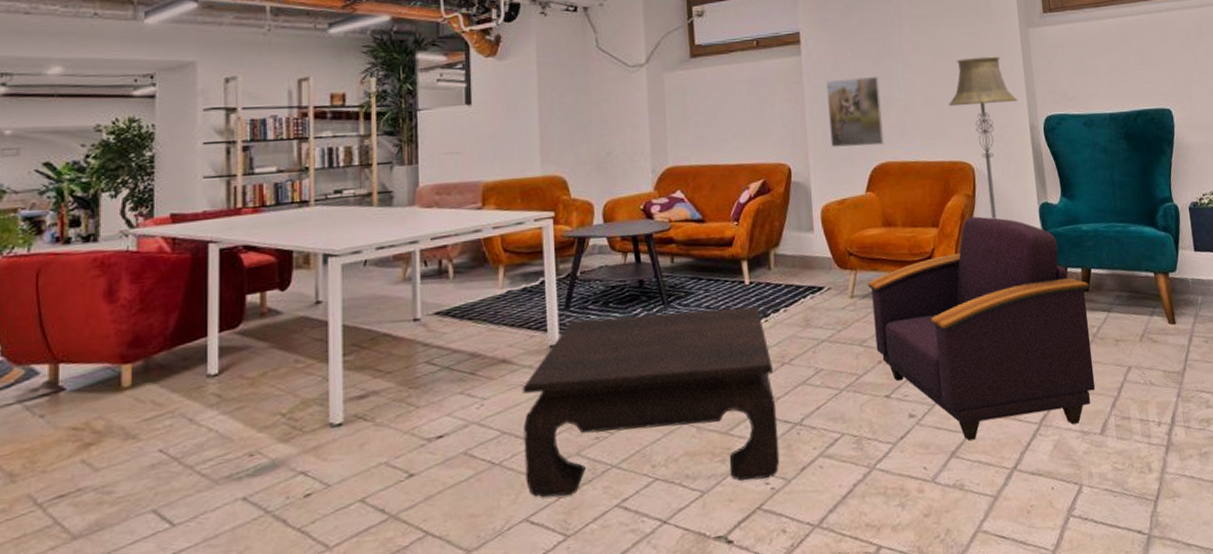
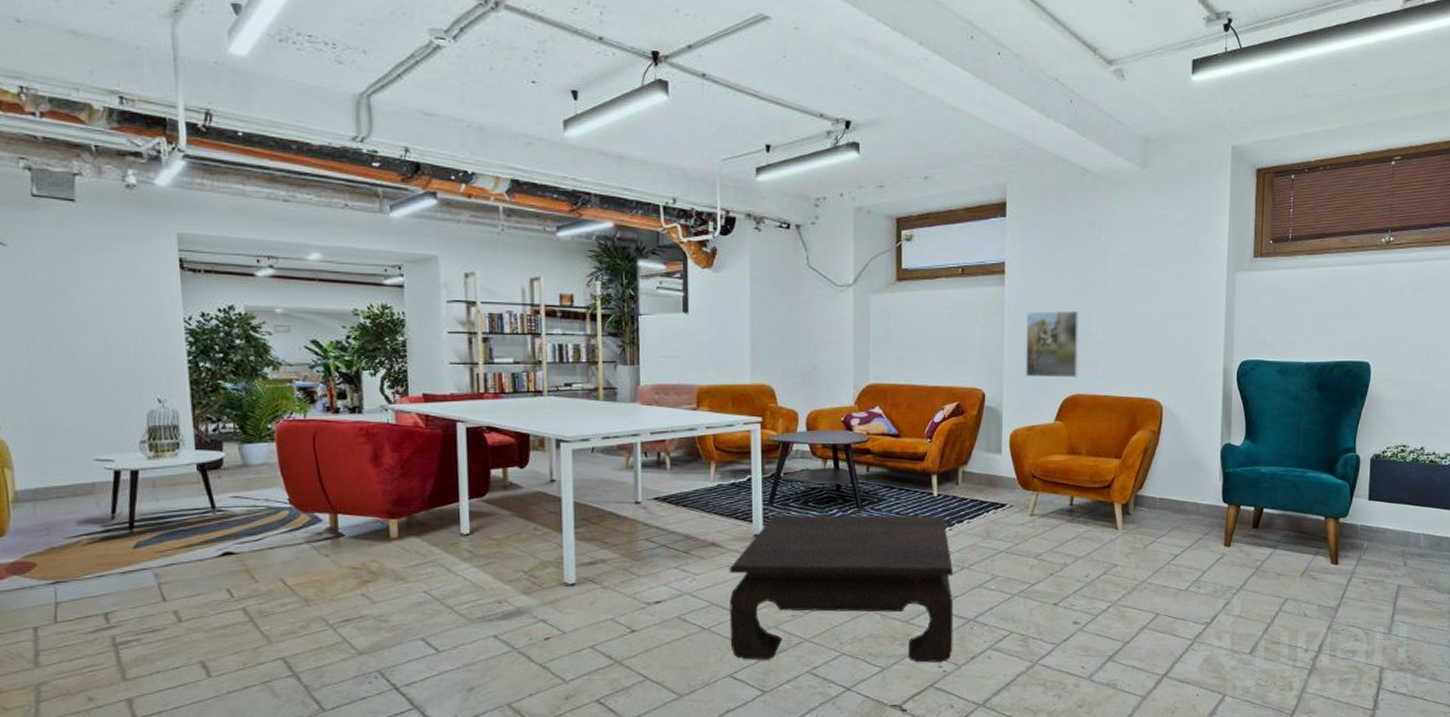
armchair: present [867,216,1096,441] -> none [1047,451,1260,648]
floor lamp: present [948,56,1017,219] -> none [1144,298,1214,455]

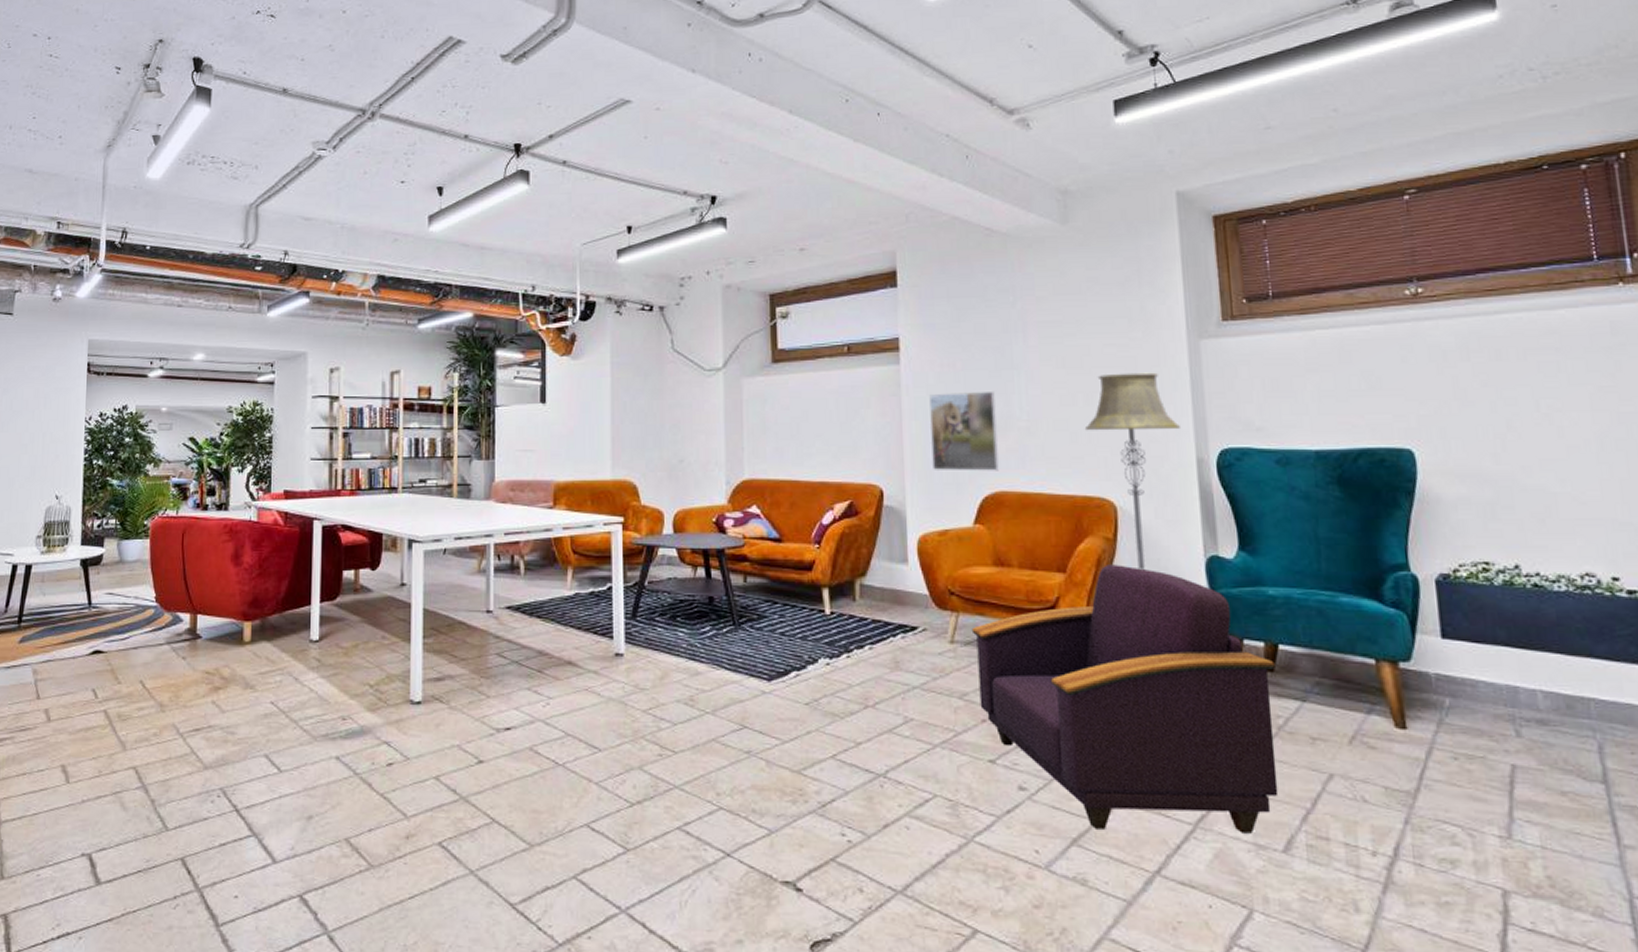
coffee table: present [729,514,954,663] -> none [587,630,859,829]
armchair: none [1047,451,1260,648] -> present [971,565,1279,834]
floor lamp: none [1144,298,1214,455] -> present [1084,372,1180,570]

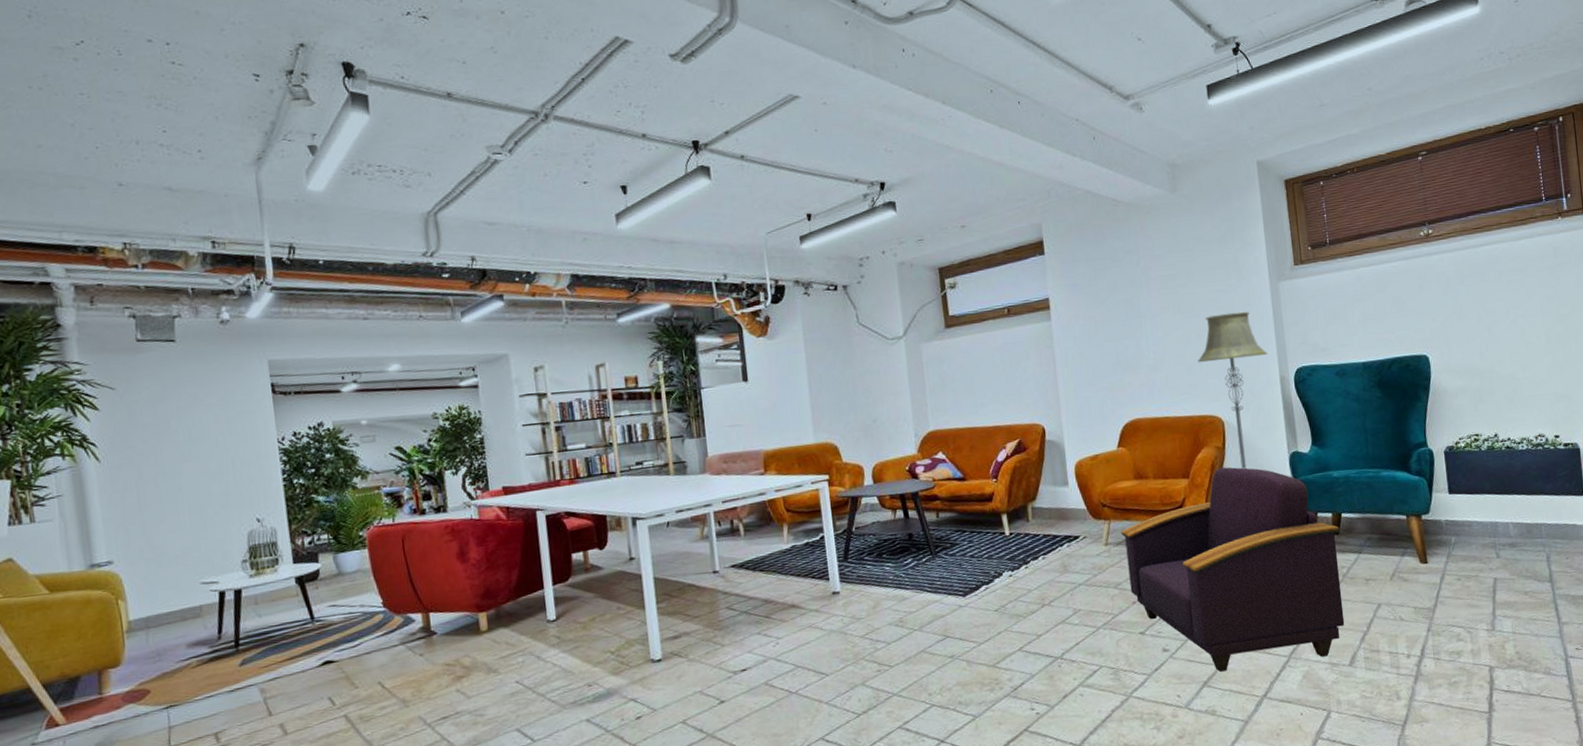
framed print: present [929,390,999,471] -> none [1076,336,1134,407]

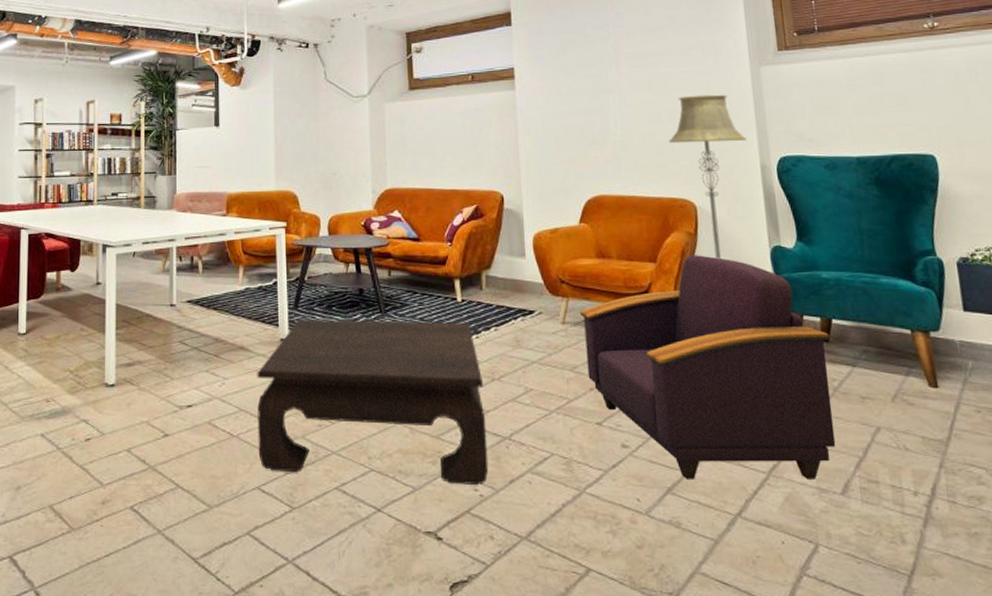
coffee table: none [811,555,1044,721] -> present [257,319,489,484]

